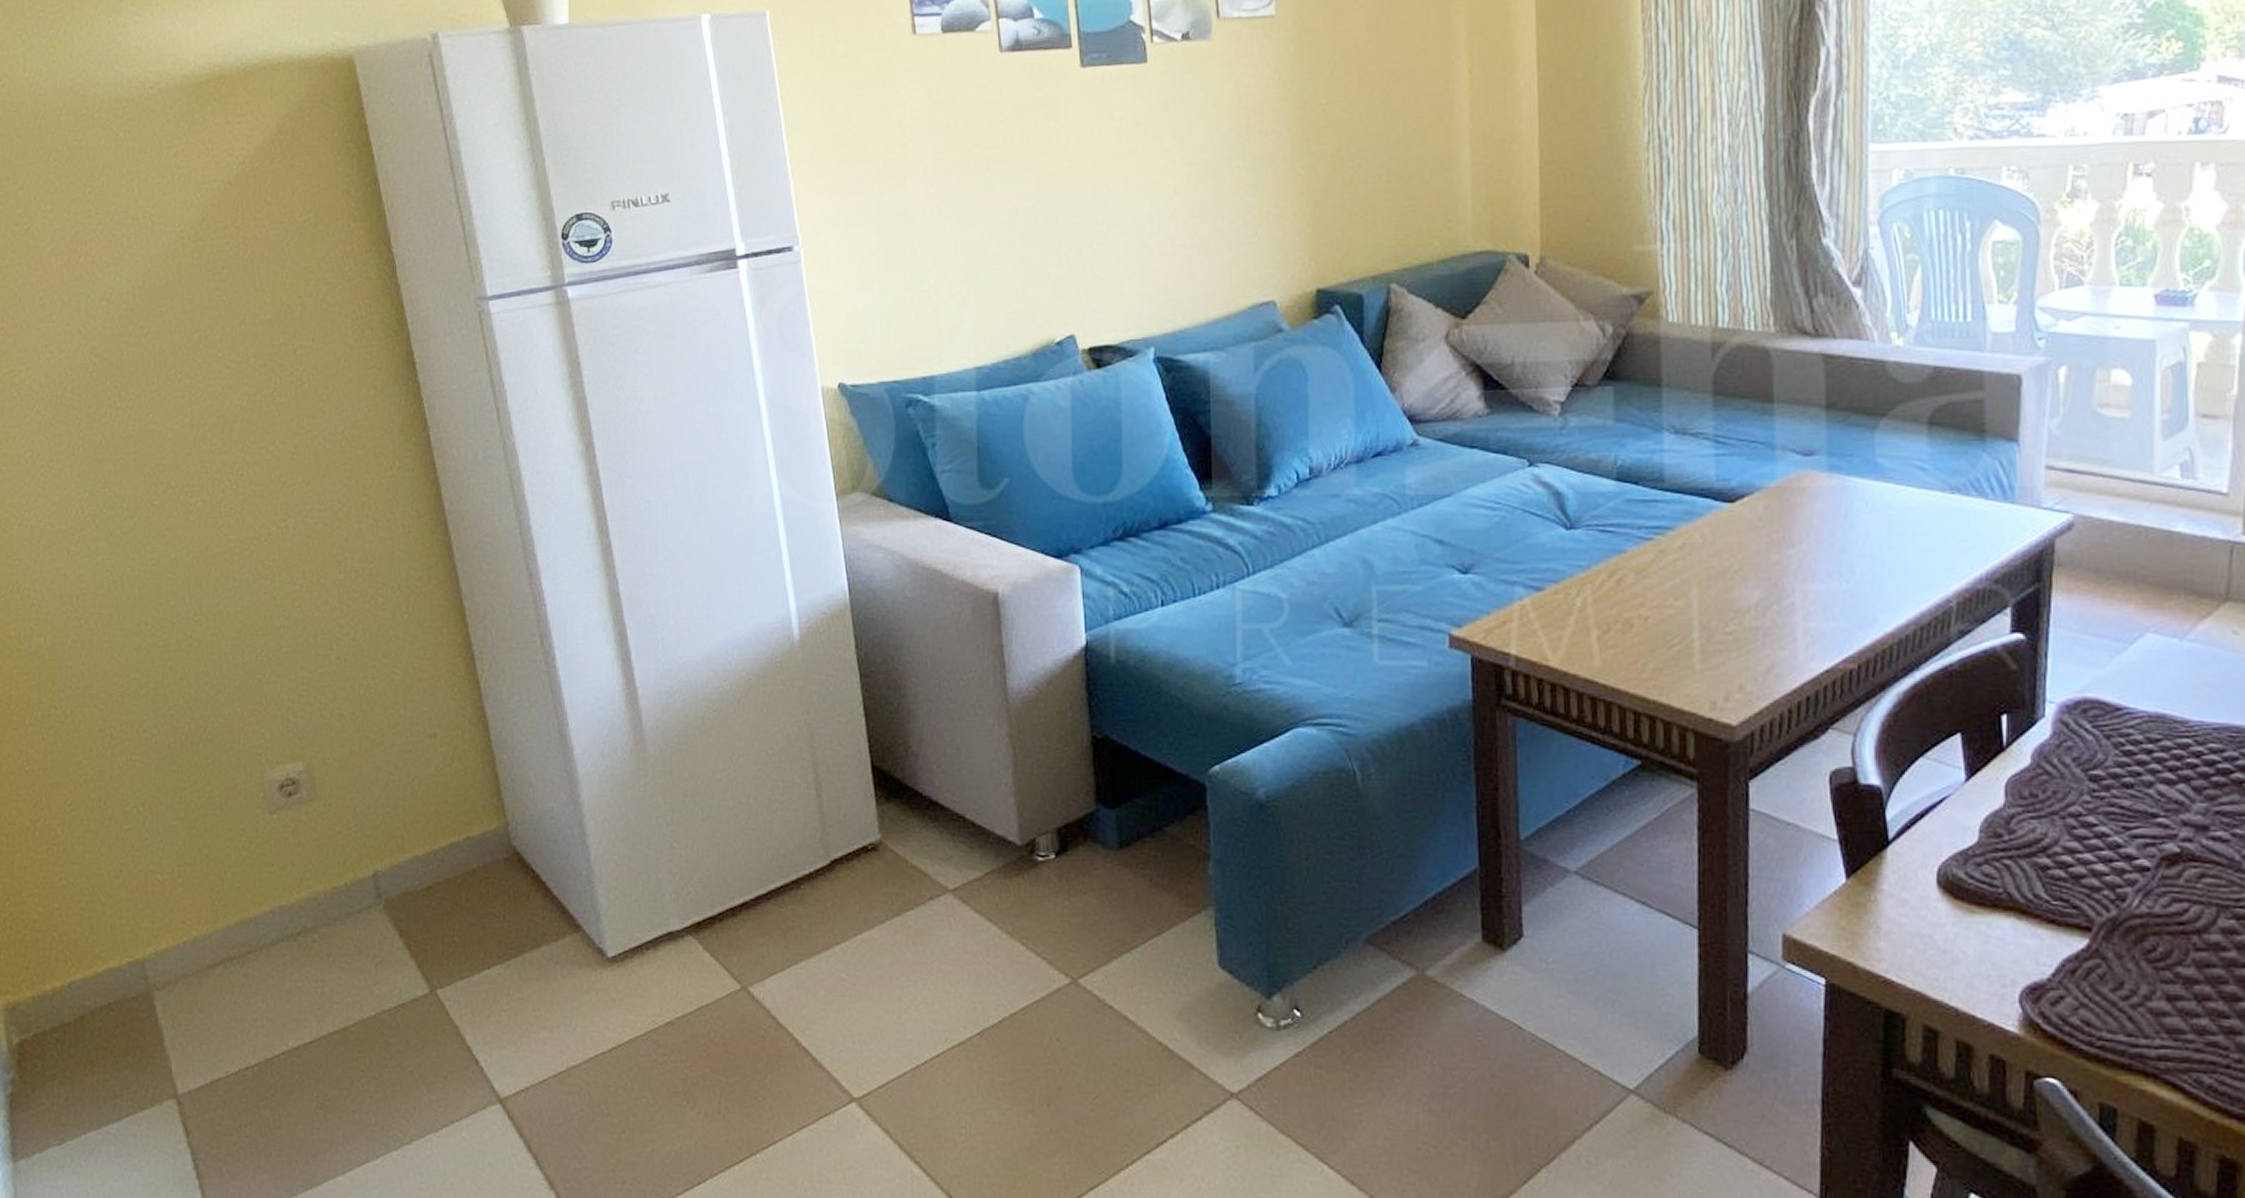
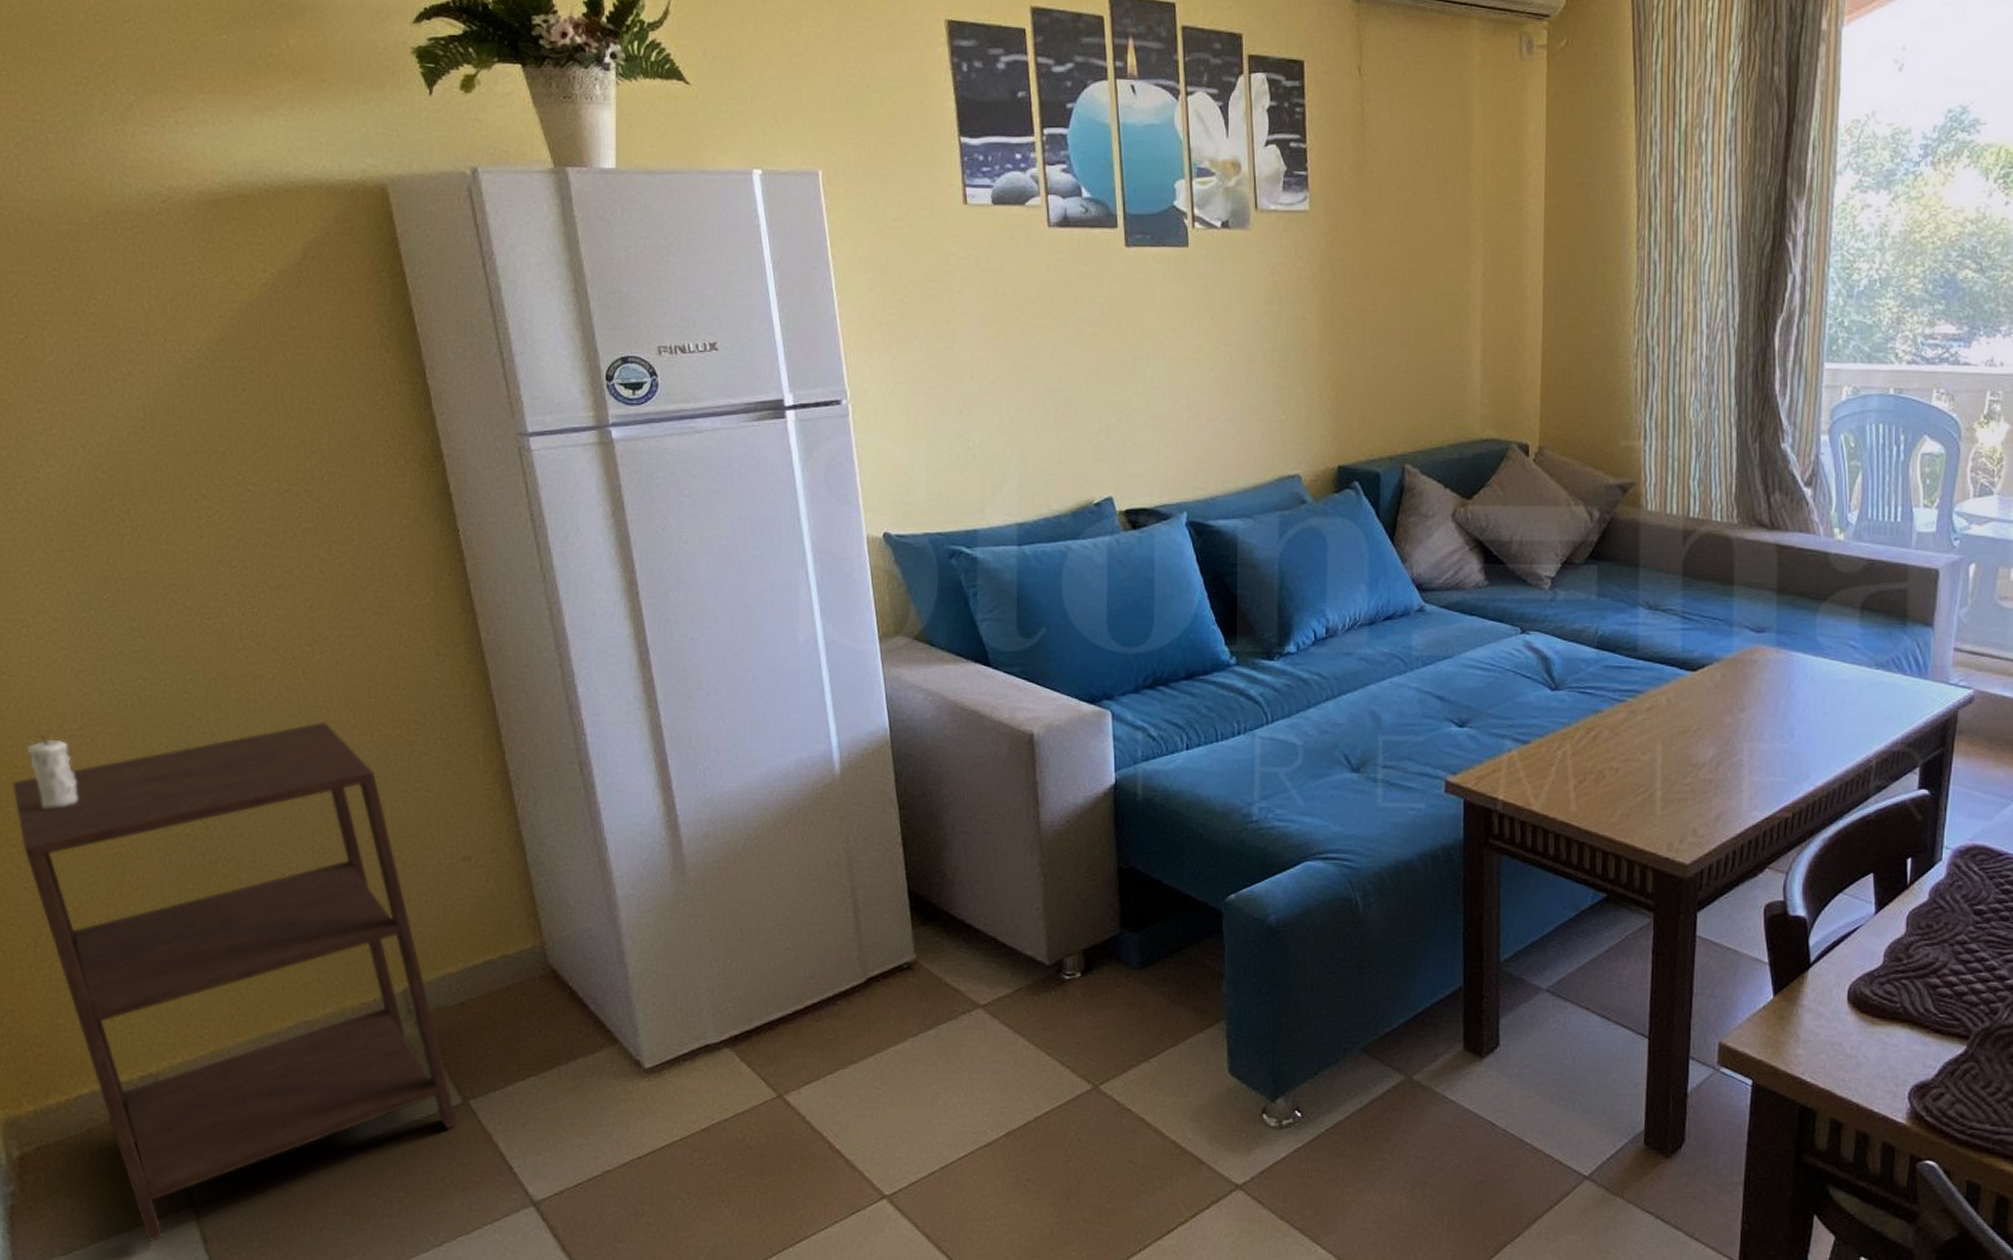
side table: none [14,598,425,1134] -> present [12,721,458,1243]
candle: none [28,614,73,692] -> present [27,731,78,810]

